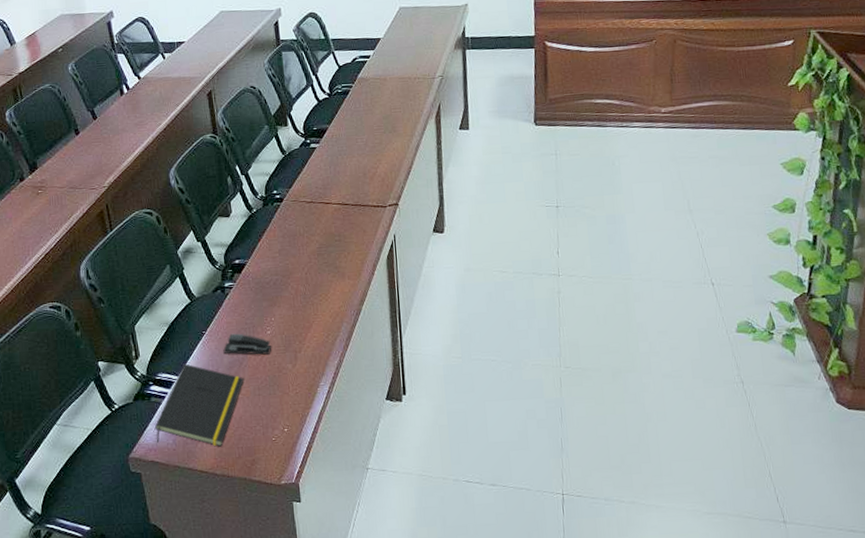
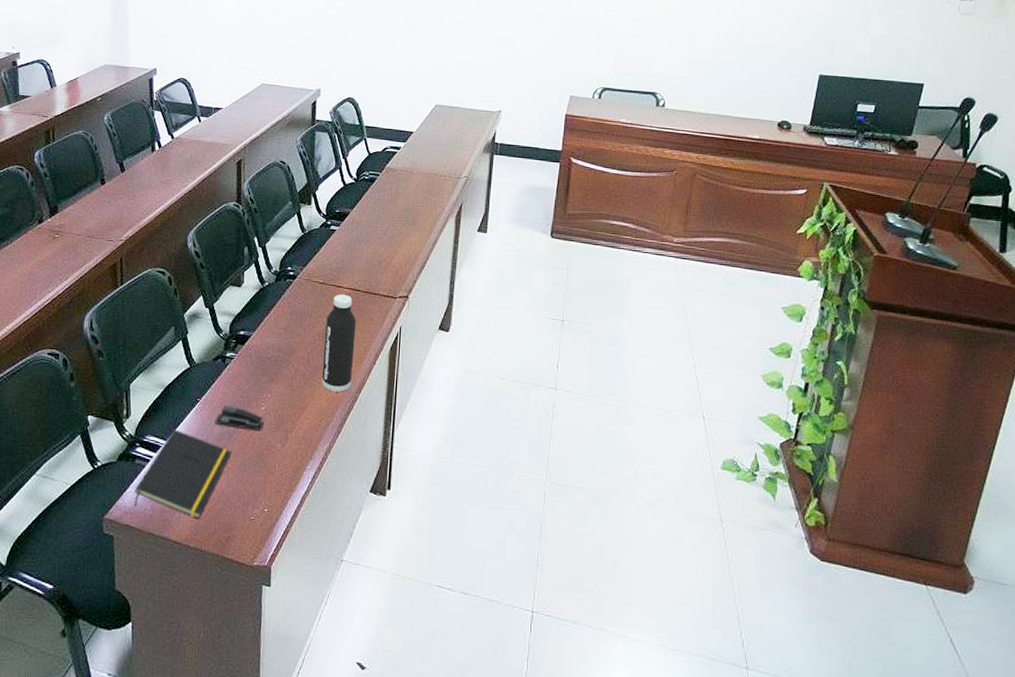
water bottle: none [319,210,353,307] -> present [321,294,356,392]

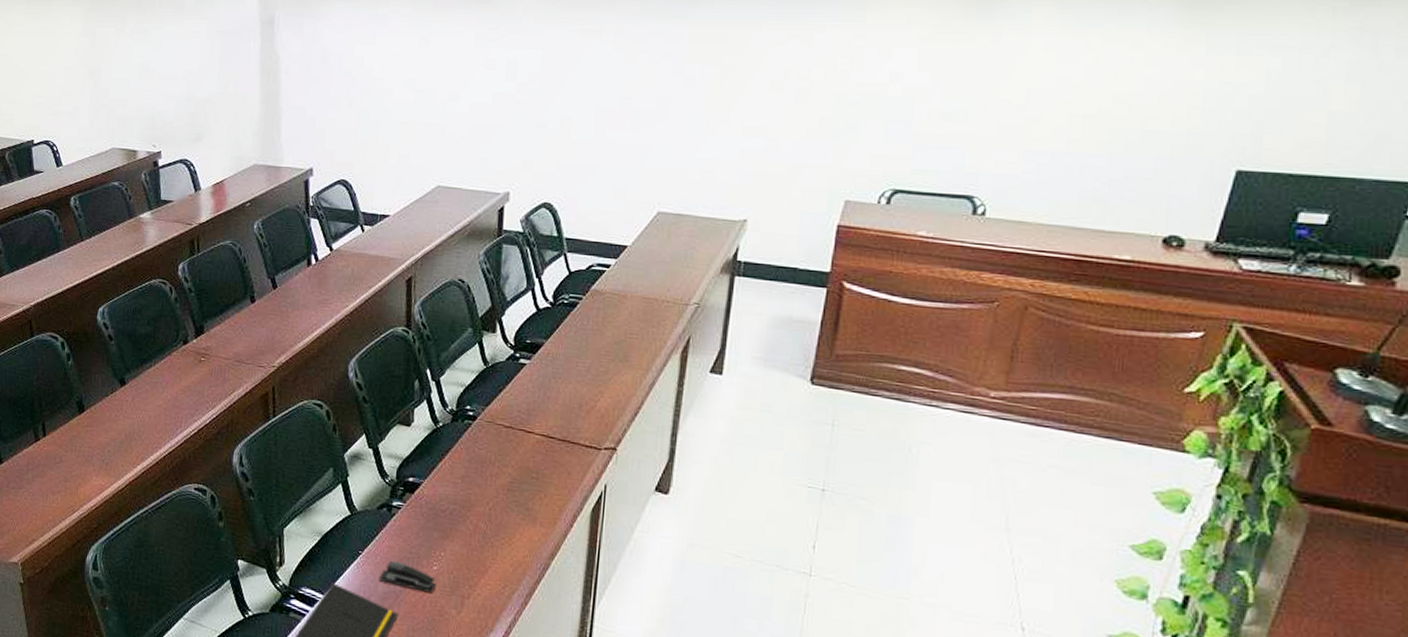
water bottle: present [321,294,356,392] -> none [505,440,550,557]

